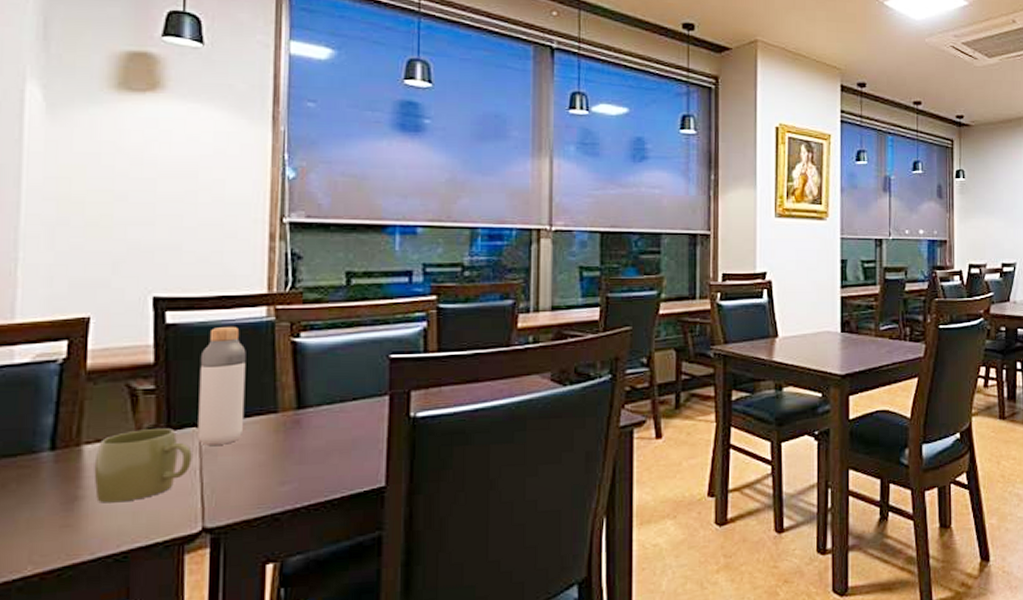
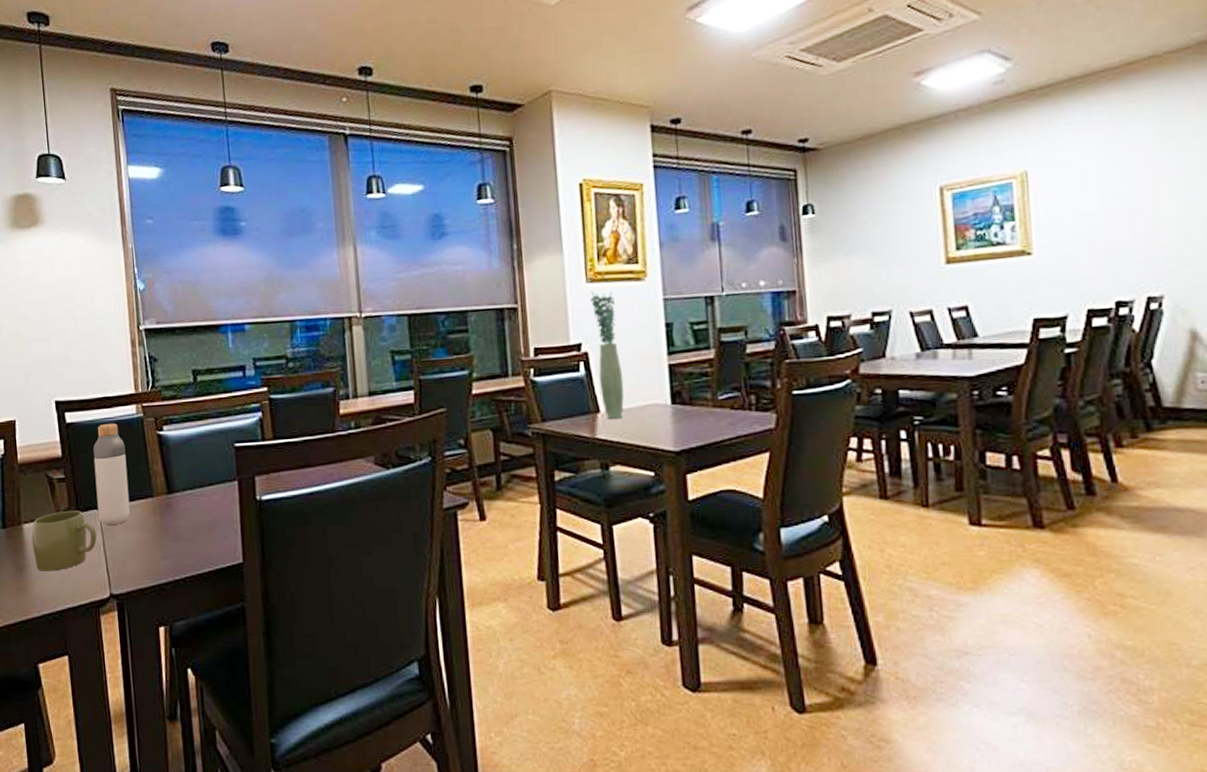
vase: none [778,225,801,345] -> present [590,291,624,420]

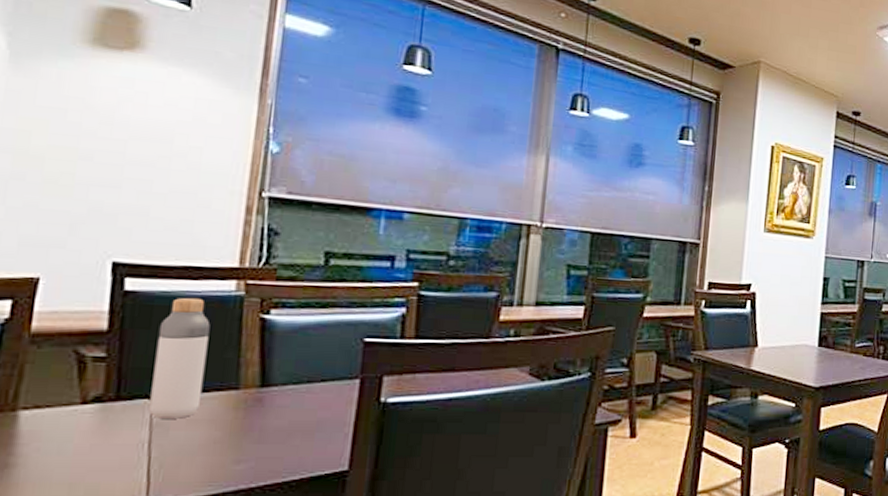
mug: present [31,511,97,572] -> none [28,398,142,473]
vase: present [590,291,624,420] -> none [761,240,785,355]

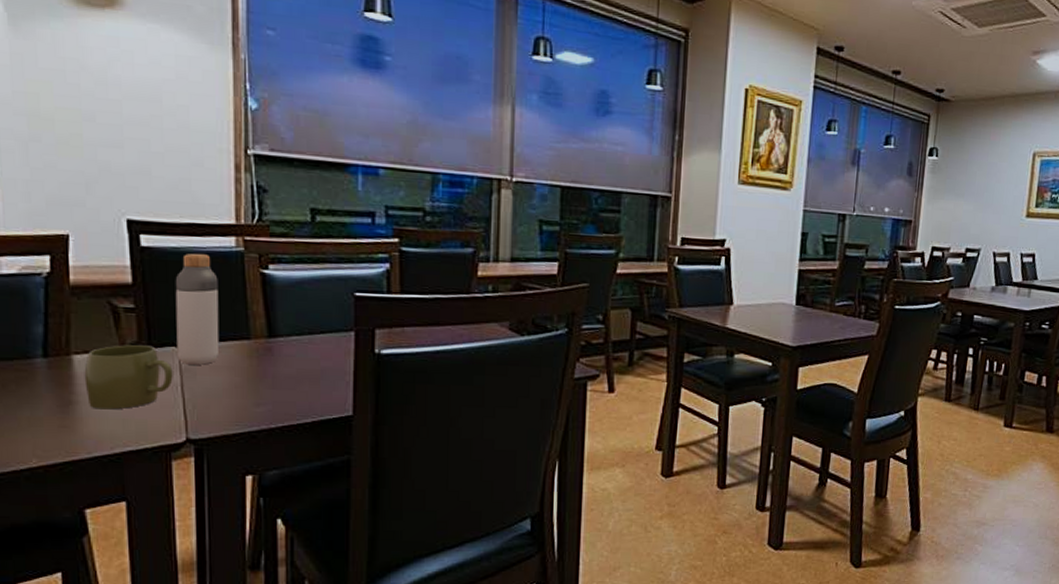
mug: none [28,398,142,473] -> present [84,345,173,410]

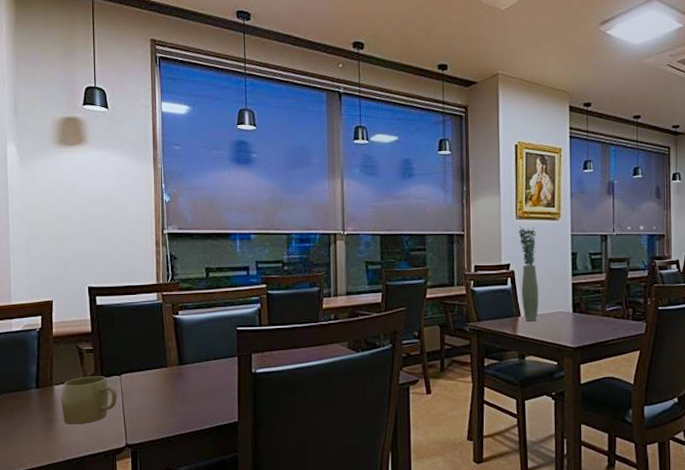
bottle: present [175,253,220,366] -> none [118,306,147,389]
vase: none [736,193,761,313] -> present [518,226,539,322]

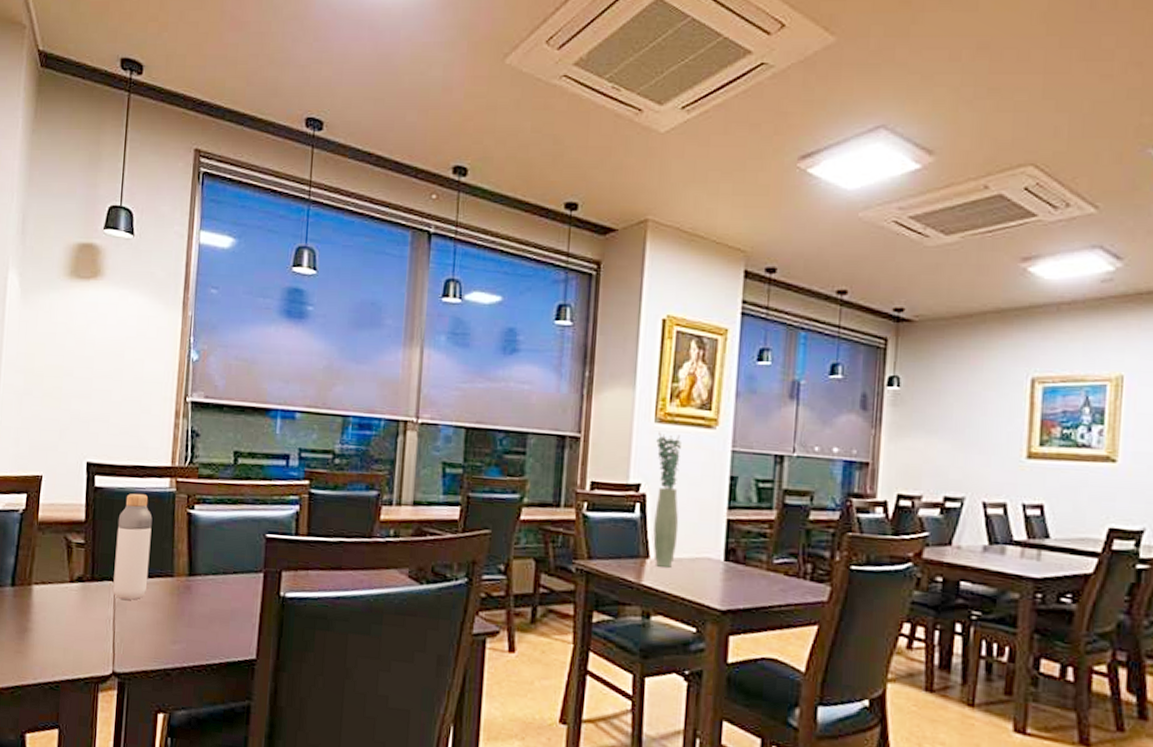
mug: present [61,376,117,425] -> none [39,577,108,639]
bottle: none [118,306,147,389] -> present [113,493,153,601]

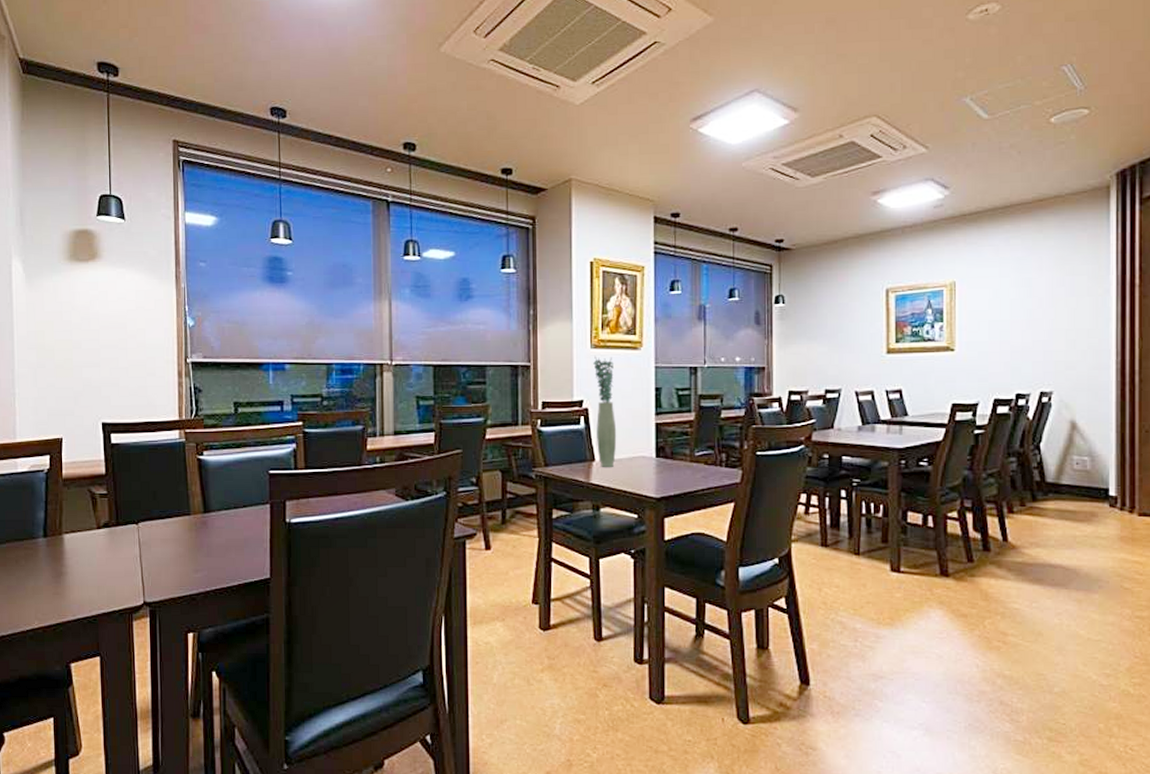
bottle: present [113,493,153,601] -> none [135,445,168,540]

